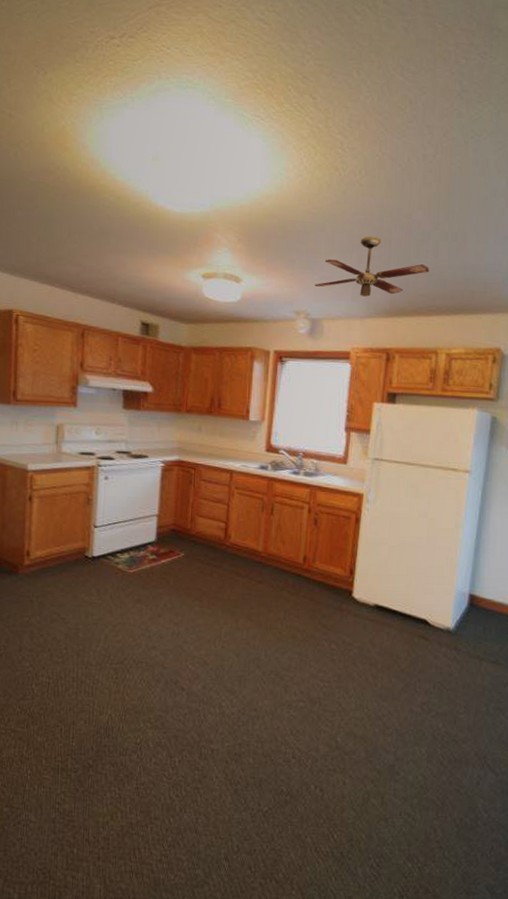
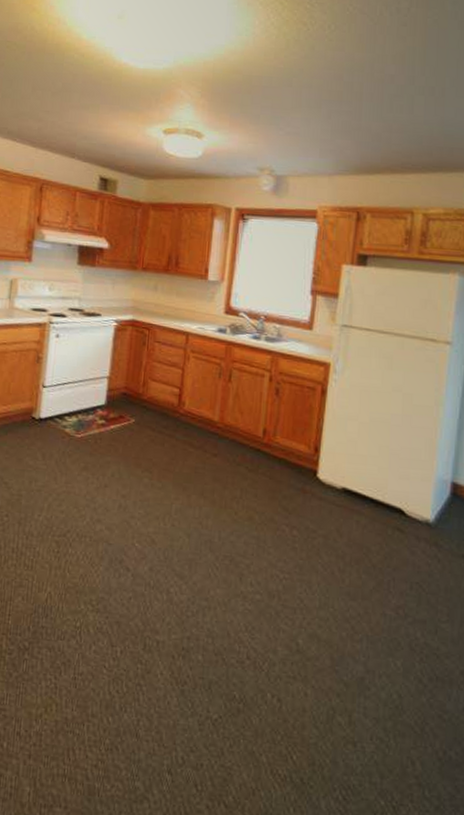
ceiling fan: present [315,236,430,297] -> none [280,91,404,153]

